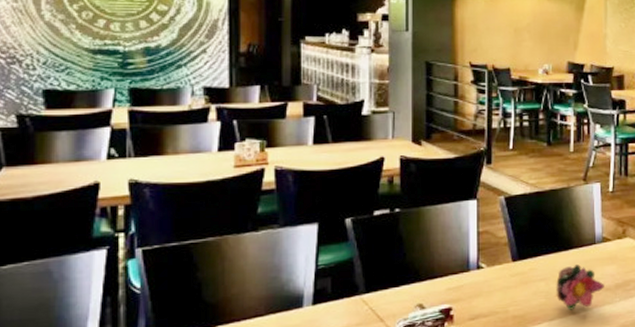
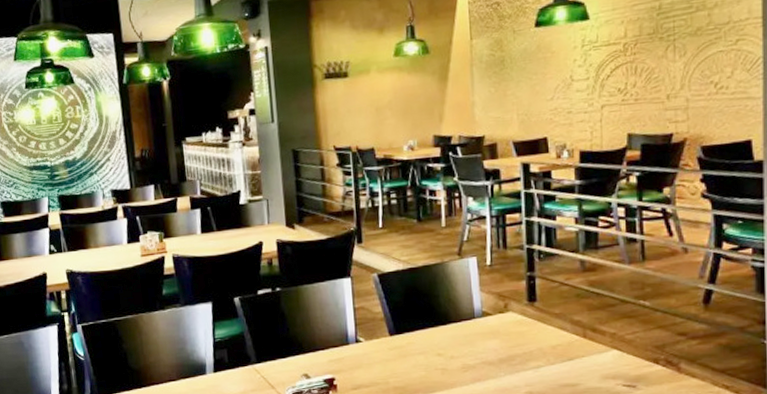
flower: present [556,264,604,310] -> none [435,339,487,383]

